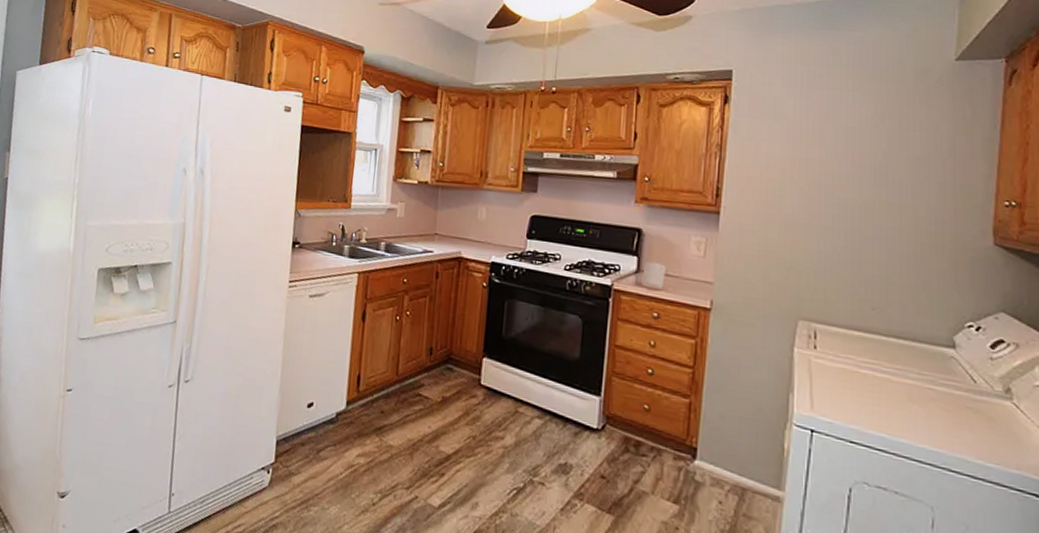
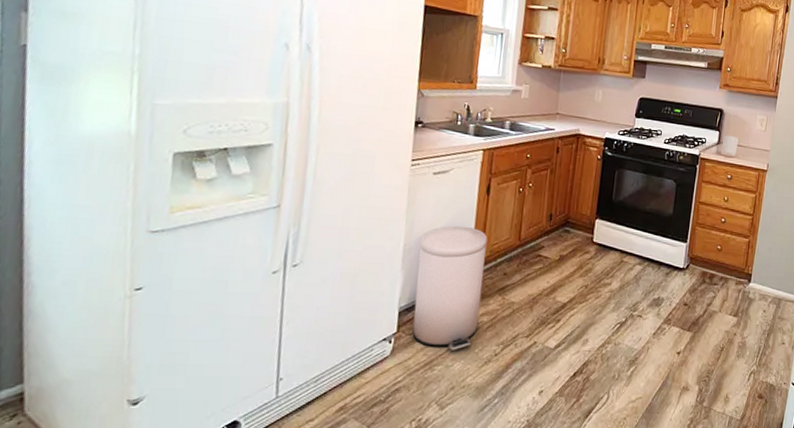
pedal bin: none [289,353,363,493] -> present [412,225,488,351]

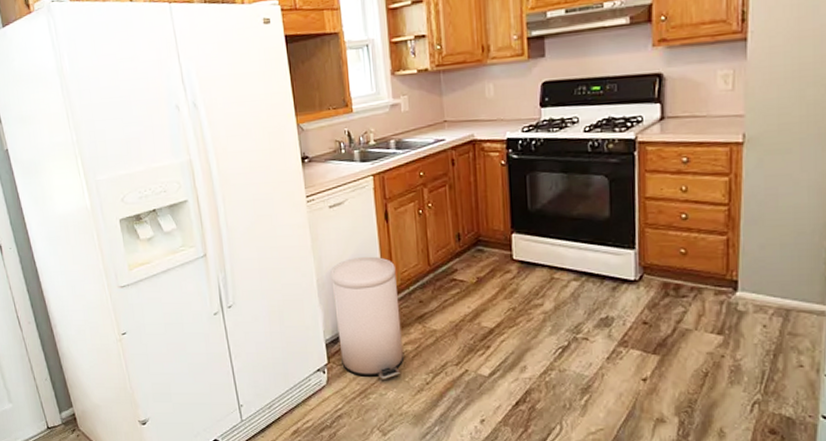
canister: present [719,134,745,159] -> none [663,103,703,137]

